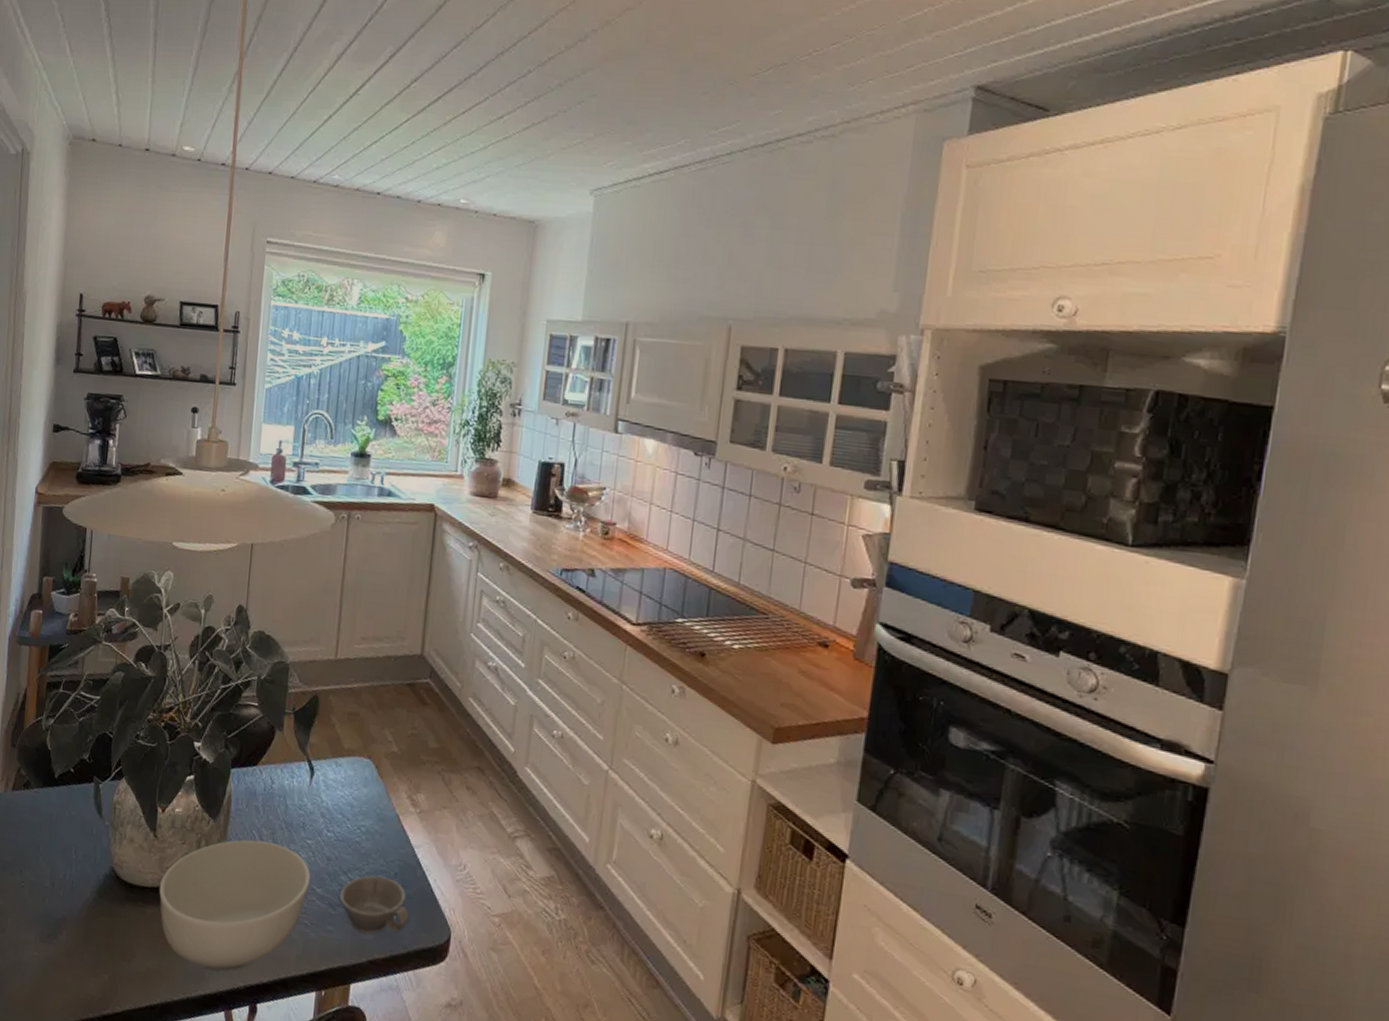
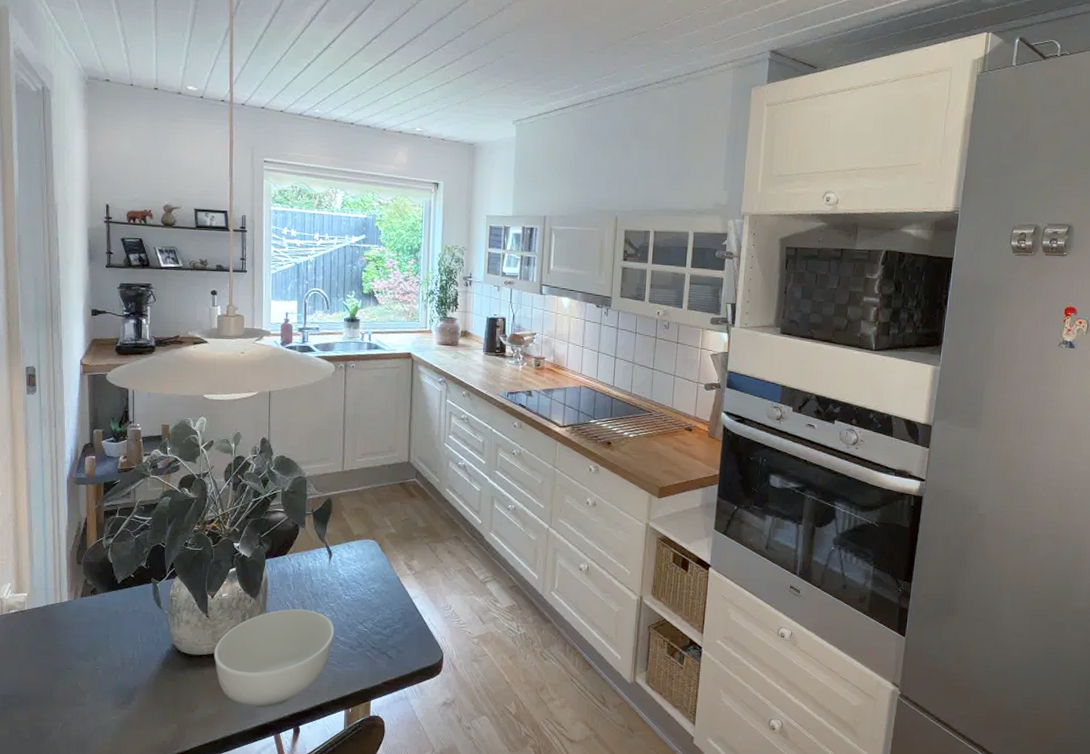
cup: present [339,875,409,934] -> none [358,621,412,663]

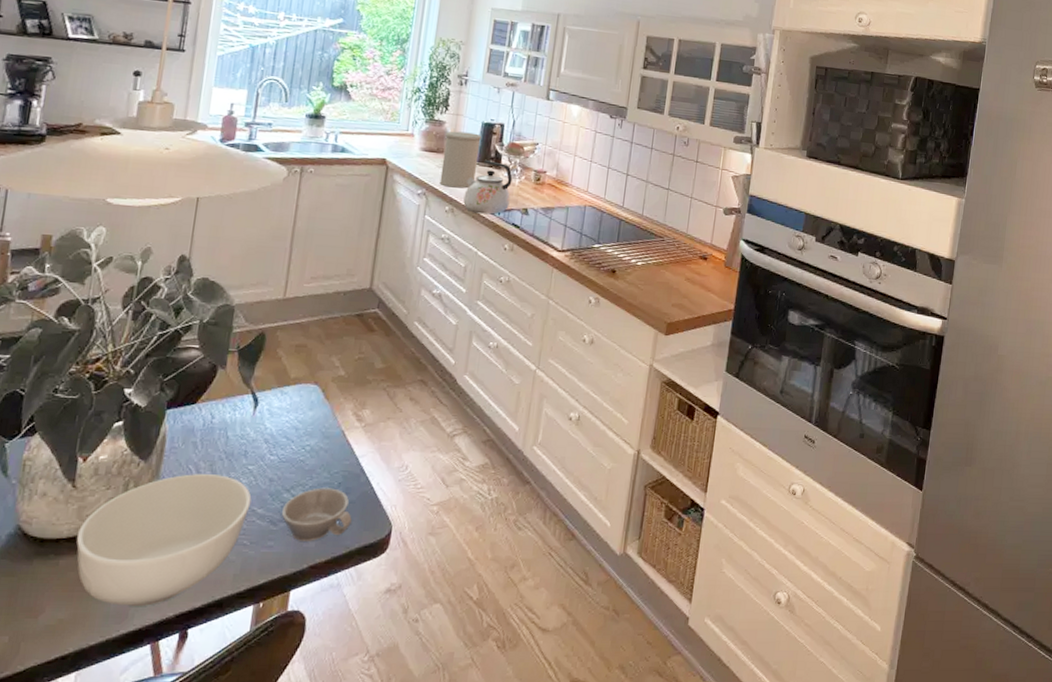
cup: none [358,621,412,663] -> present [281,487,352,541]
canister: none [456,326,487,376] -> present [439,131,481,189]
kettle: none [477,350,516,397] -> present [463,160,513,215]

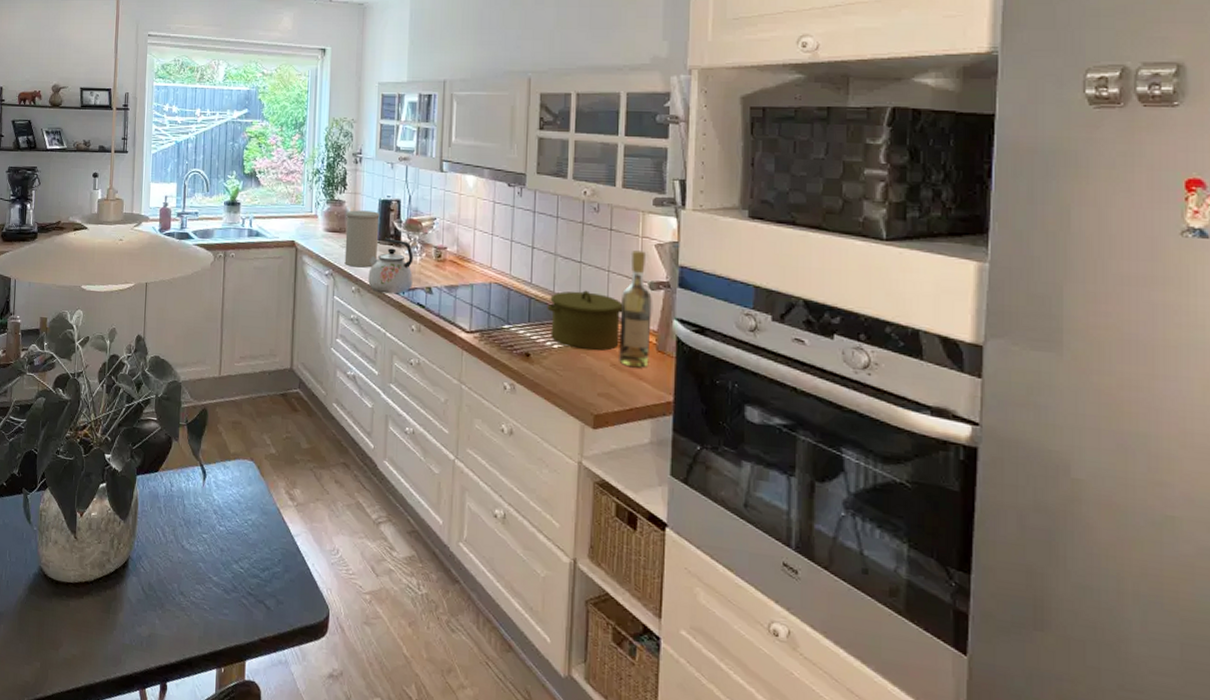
bowl: present [76,474,252,606] -> none [80,536,208,655]
cup: present [281,487,352,541] -> none [232,562,293,615]
cooking pot: none [635,214,701,268] -> present [547,290,623,351]
bottle: none [693,180,725,282] -> present [619,250,652,368]

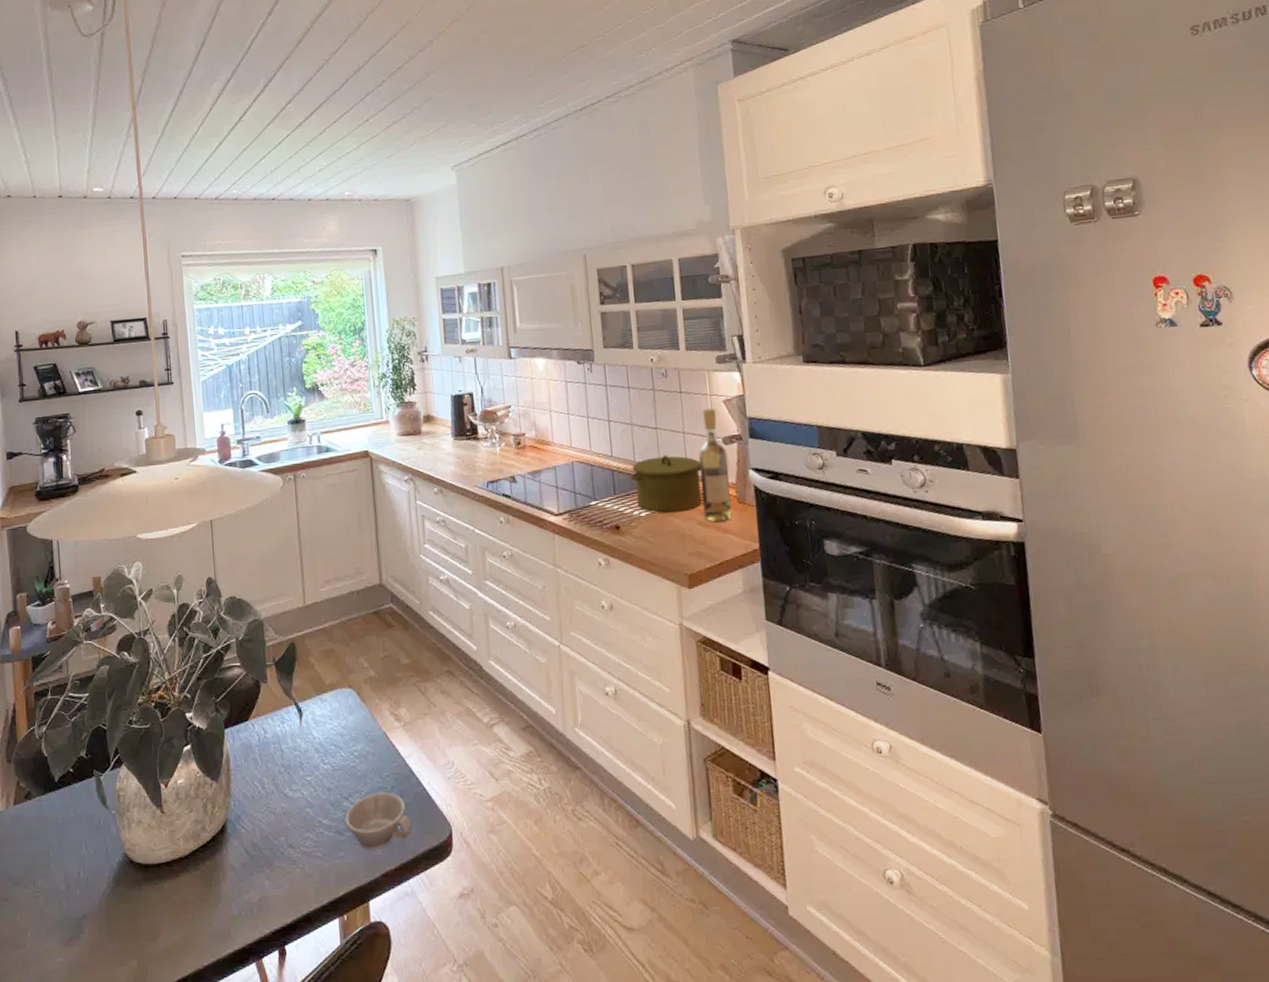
cup: none [232,562,293,615] -> present [344,792,412,850]
canister: present [344,210,380,268] -> none [419,408,456,468]
kettle: present [368,238,414,294] -> none [448,433,496,490]

